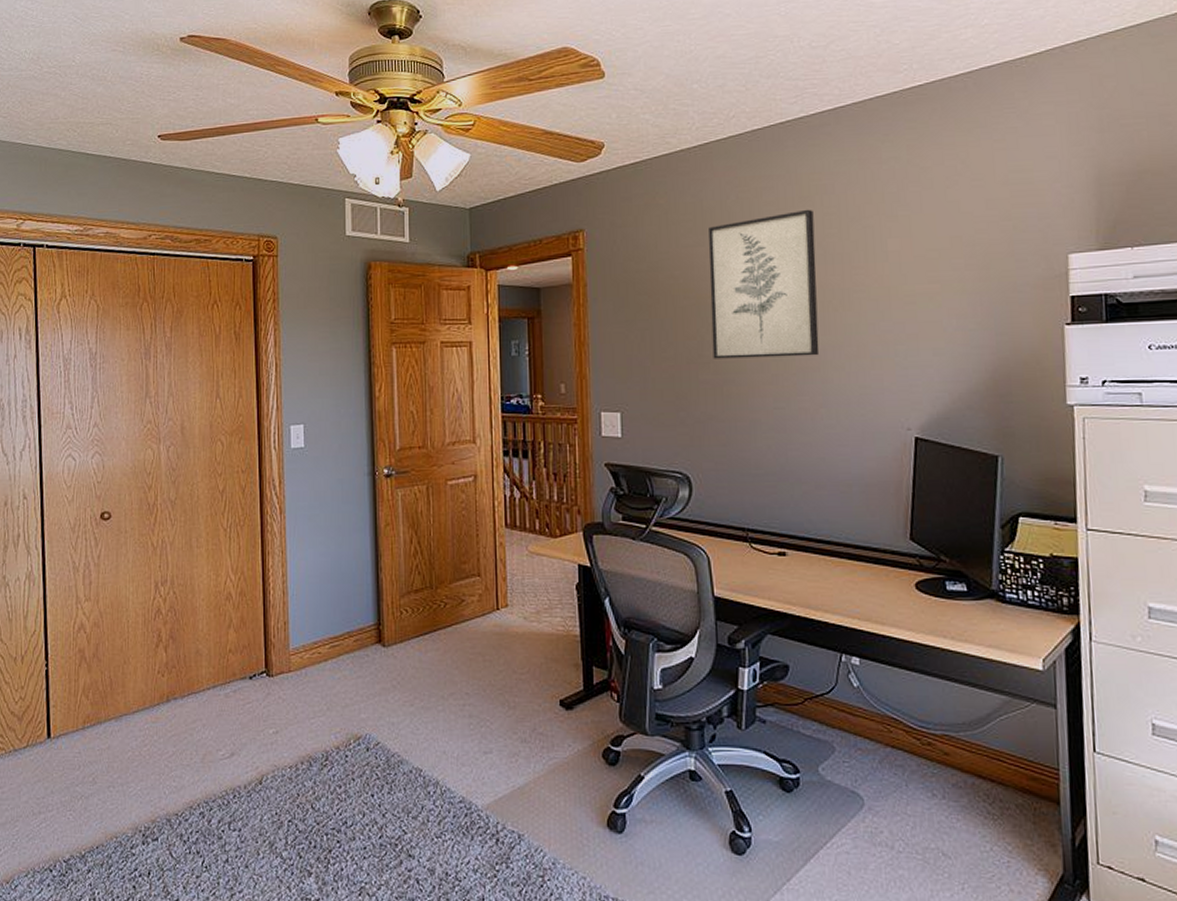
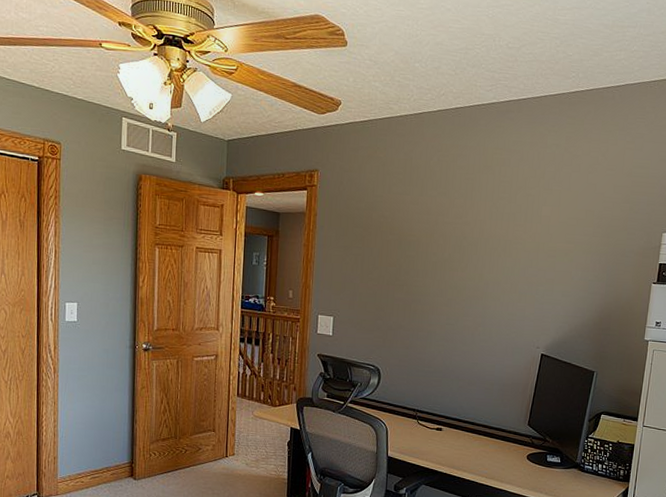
wall art: present [708,209,820,359] -> none [406,176,493,288]

